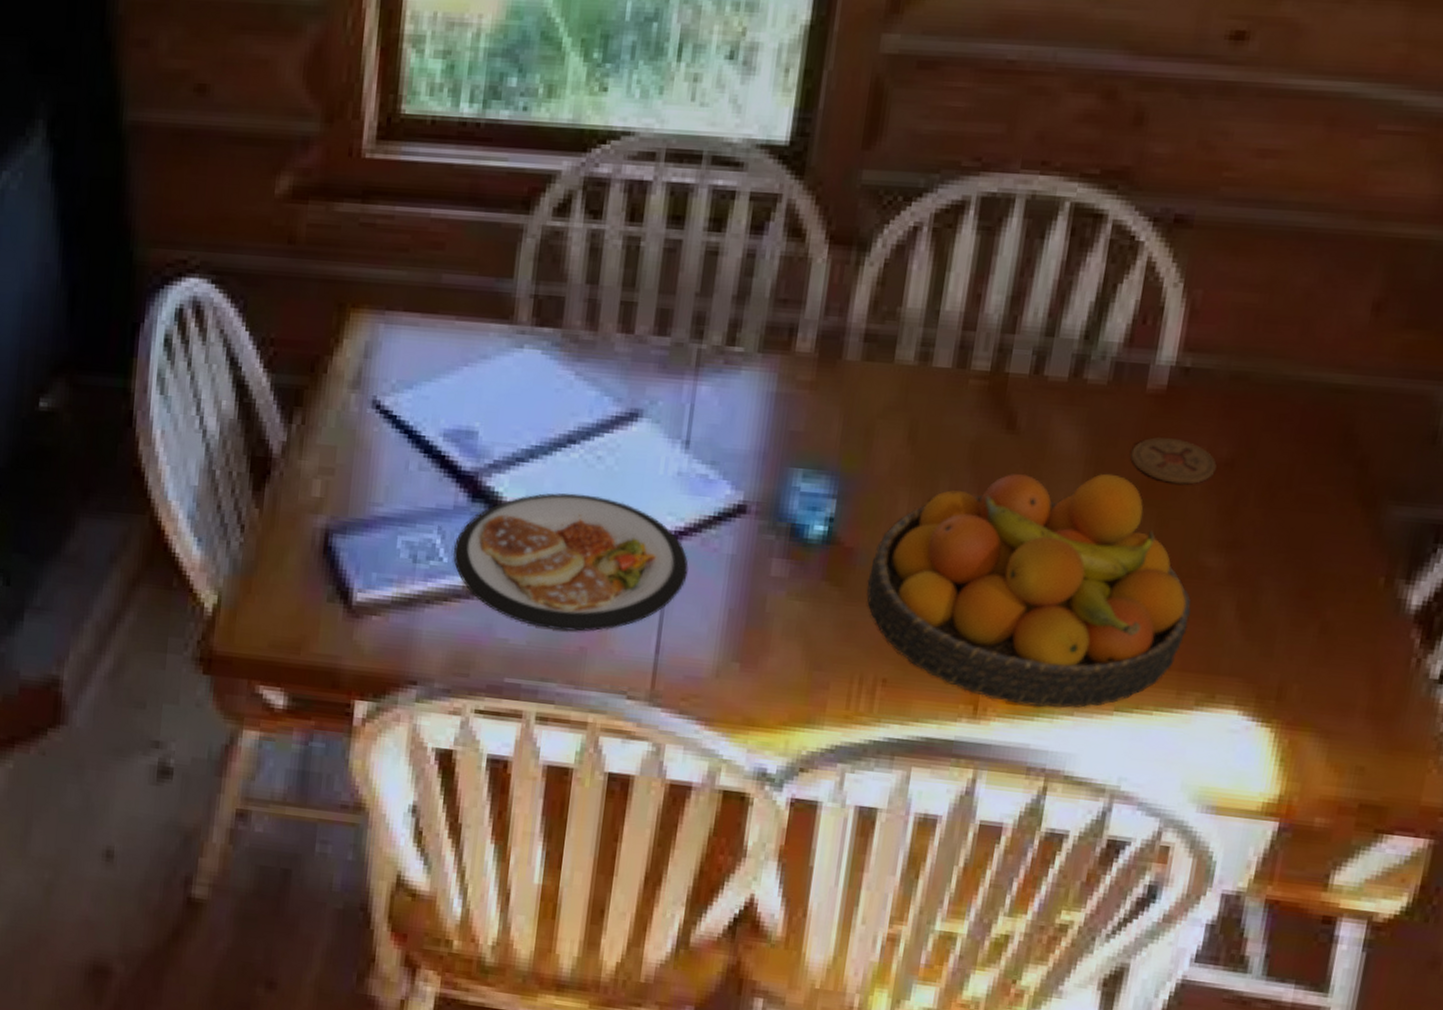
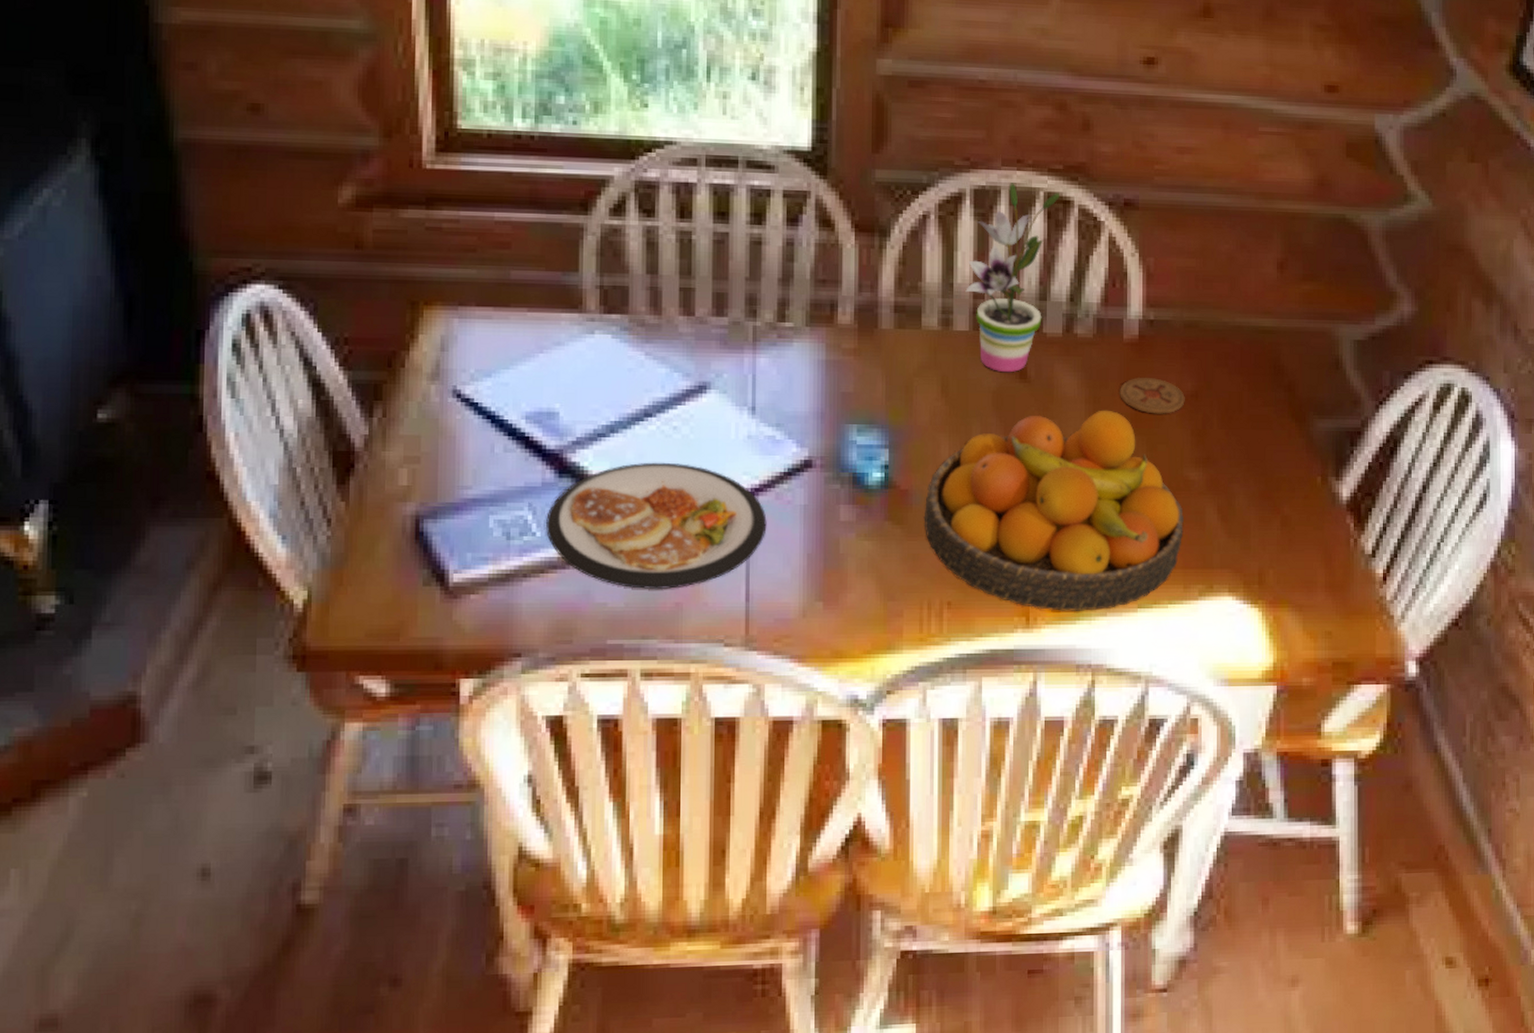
potted plant: none [954,190,1092,421] -> present [965,183,1060,373]

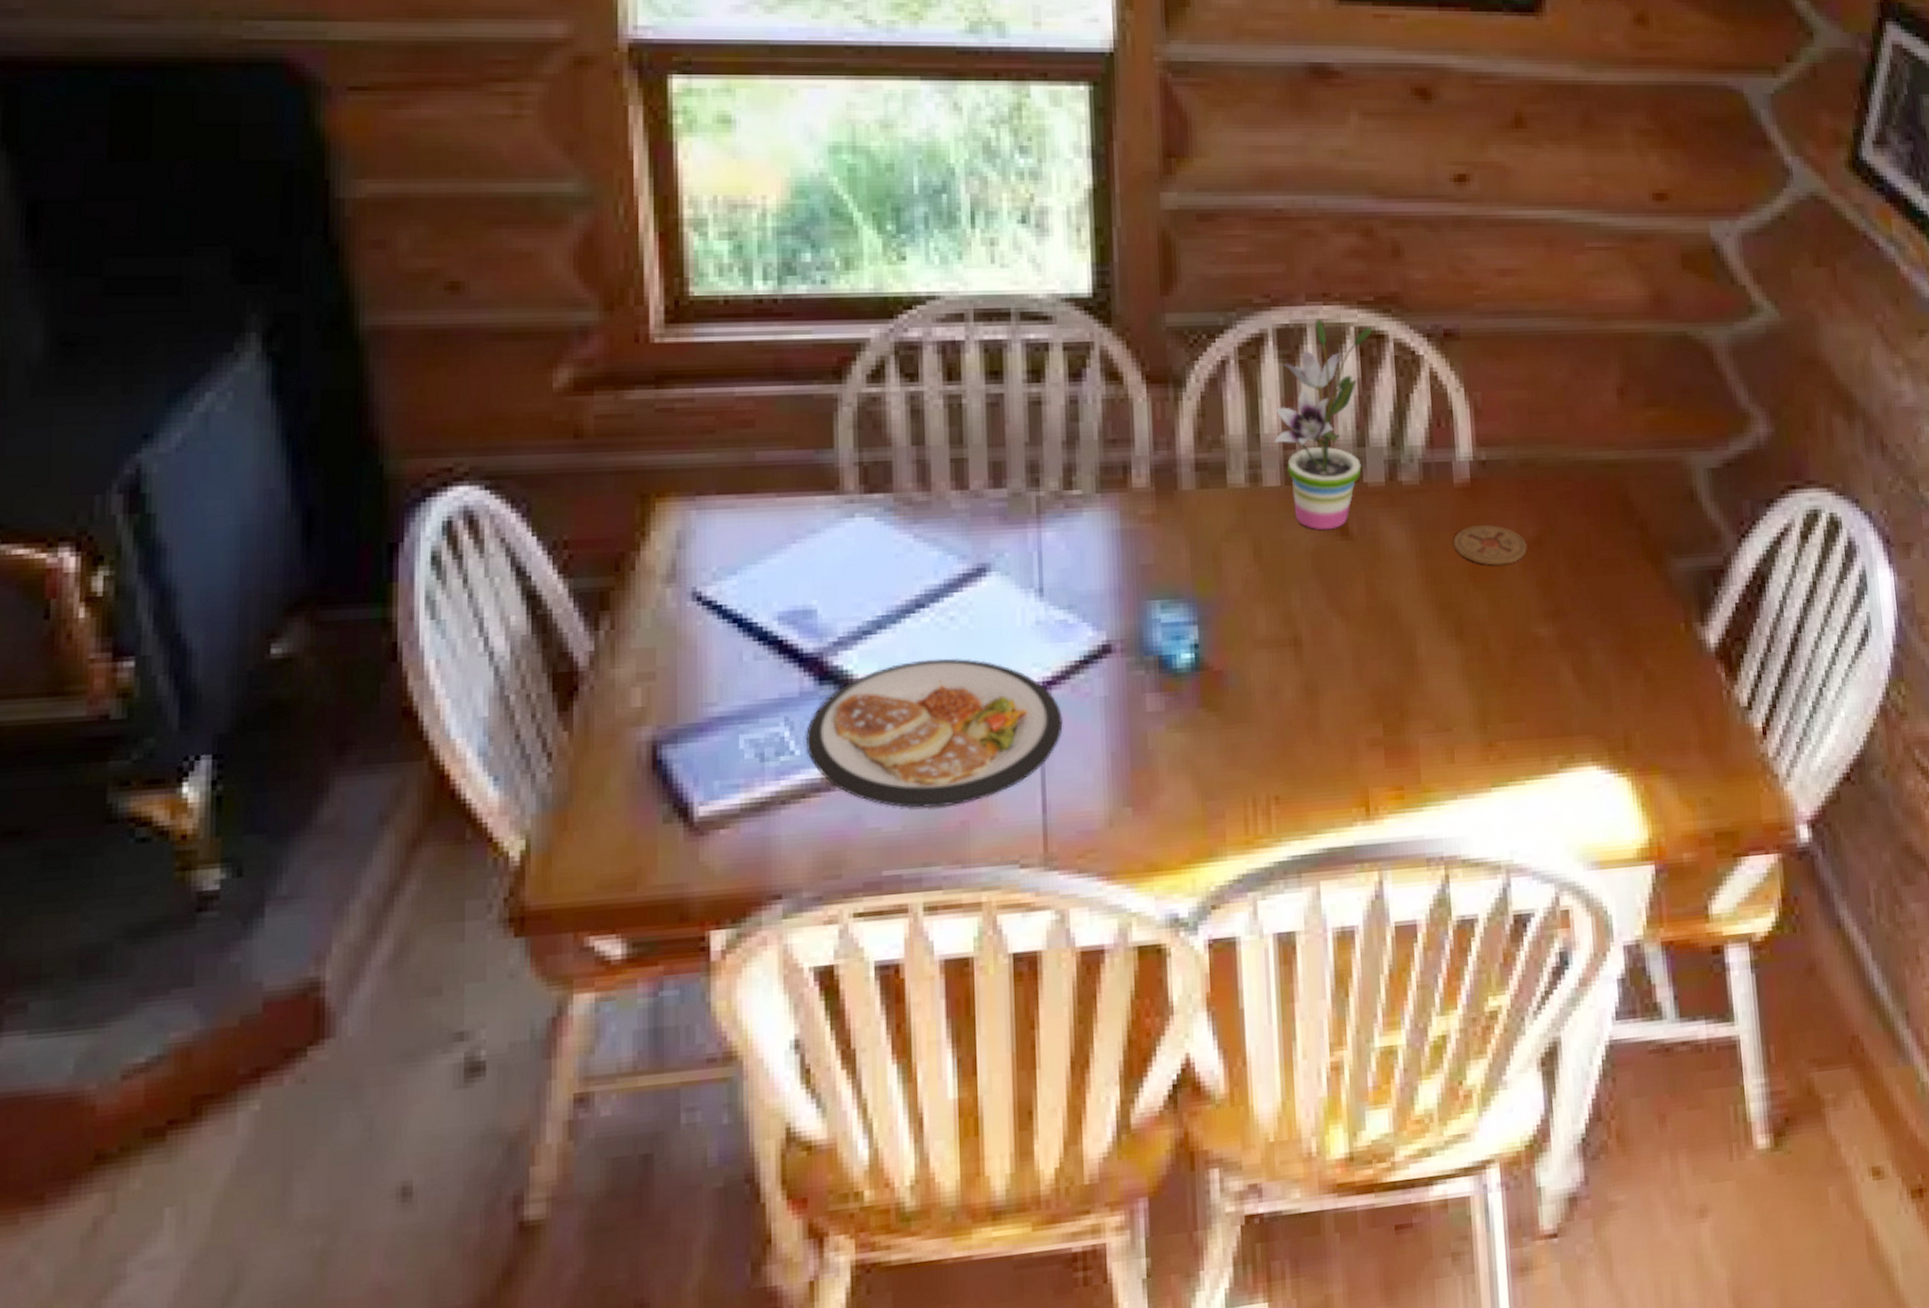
fruit bowl: present [923,410,1184,611] -> none [1242,564,1537,798]

